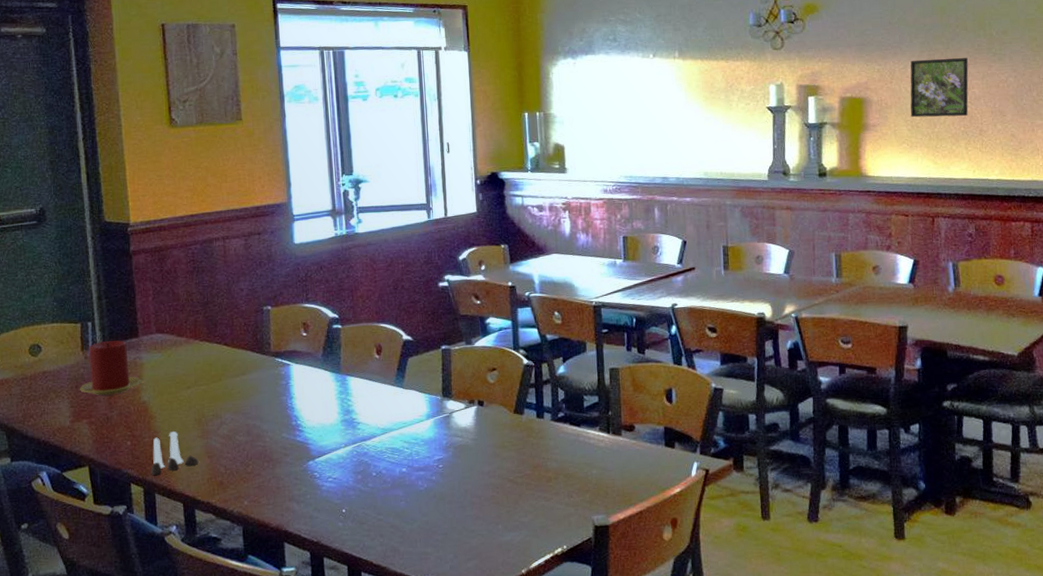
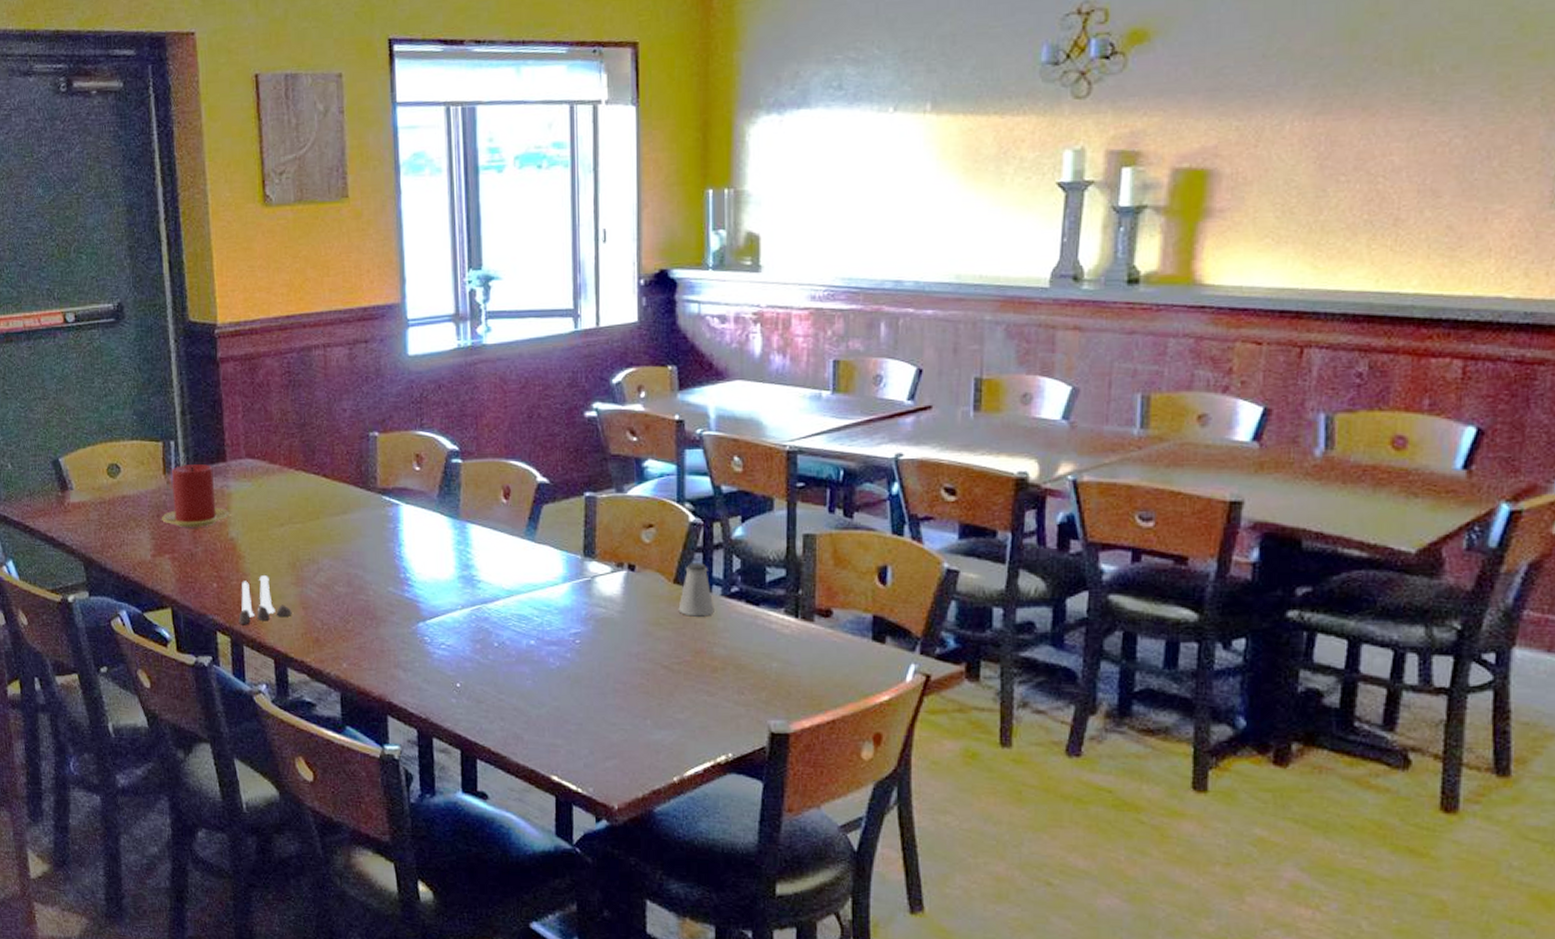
saltshaker: none [518,396,547,439] -> present [678,563,714,617]
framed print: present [910,58,969,118] -> none [1282,108,1387,199]

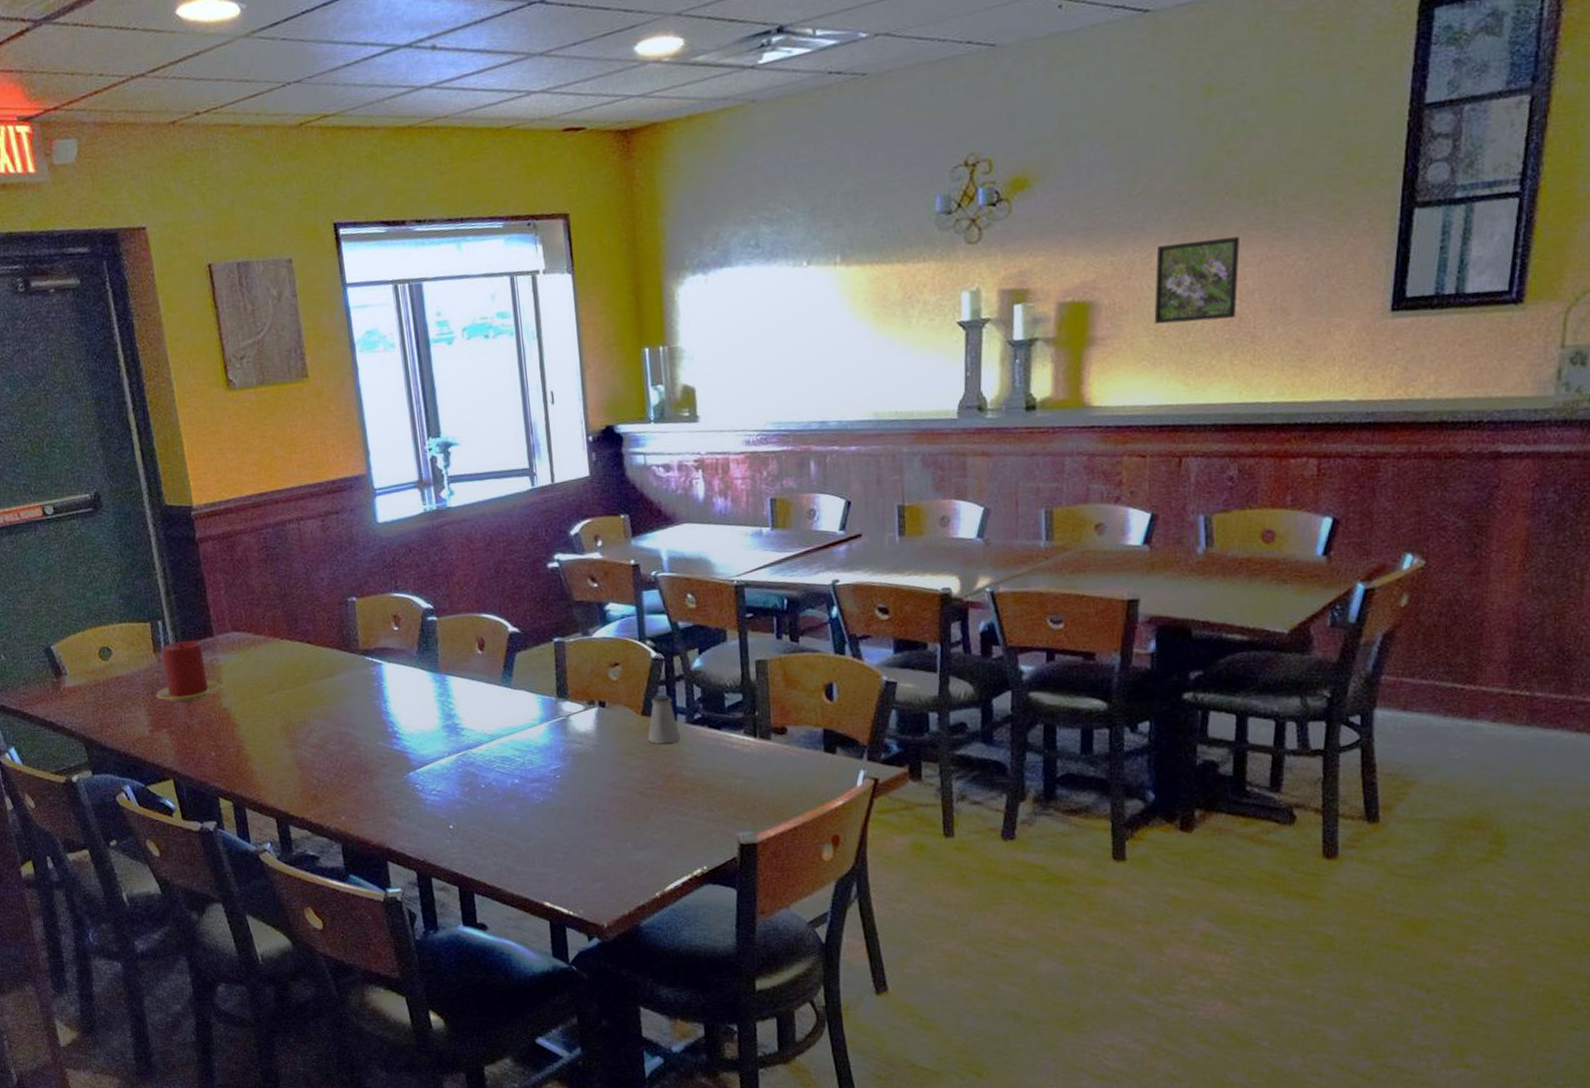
salt and pepper shaker set: present [238,575,292,625] -> none [238,740,289,789]
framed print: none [1282,108,1387,199] -> present [1154,237,1240,325]

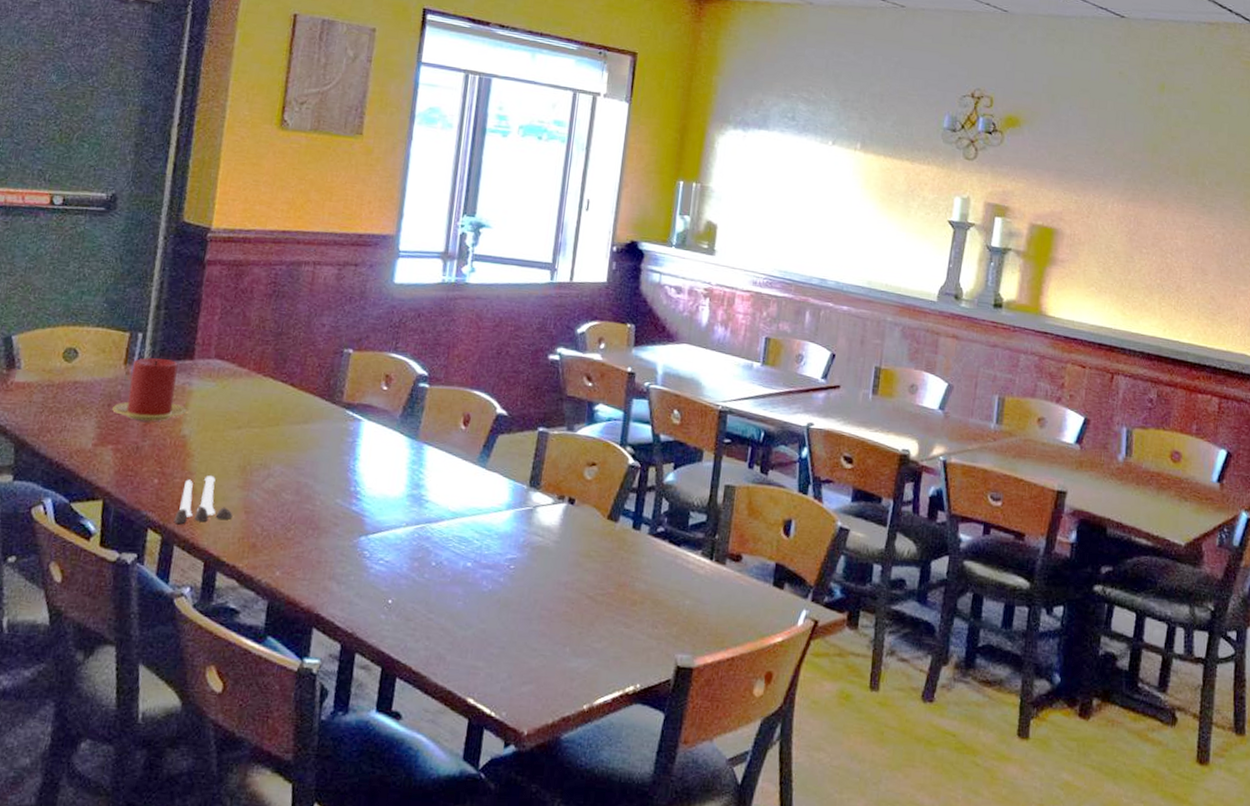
salt and pepper shaker set: none [238,740,289,789] -> present [173,476,233,525]
saltshaker: present [647,694,681,744] -> none [608,501,641,552]
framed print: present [1154,237,1240,325] -> none [1104,196,1175,268]

